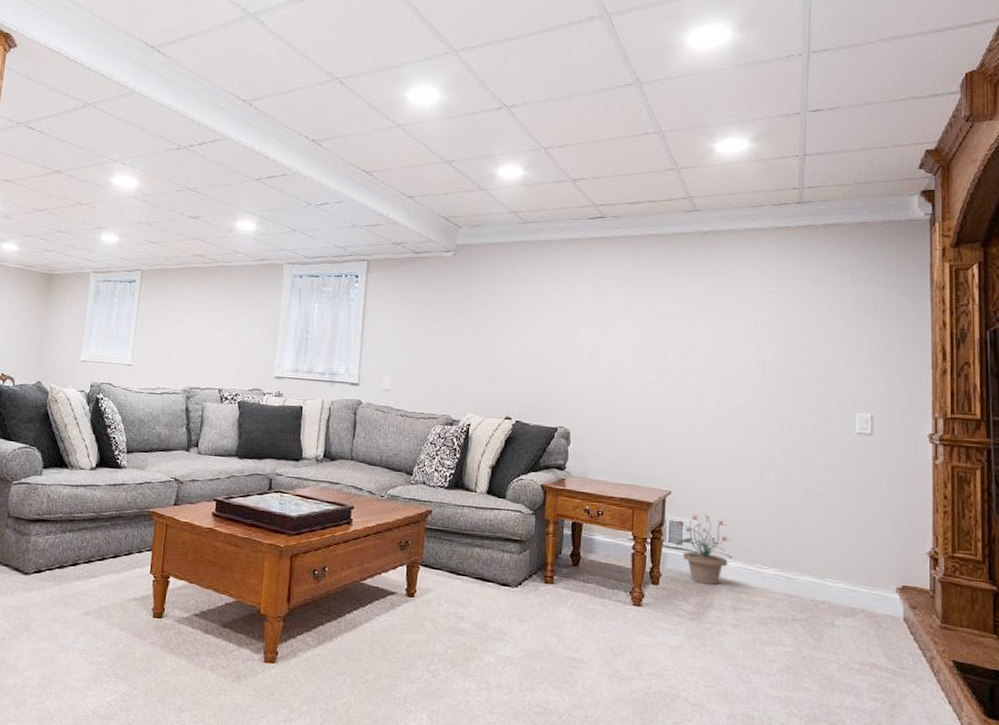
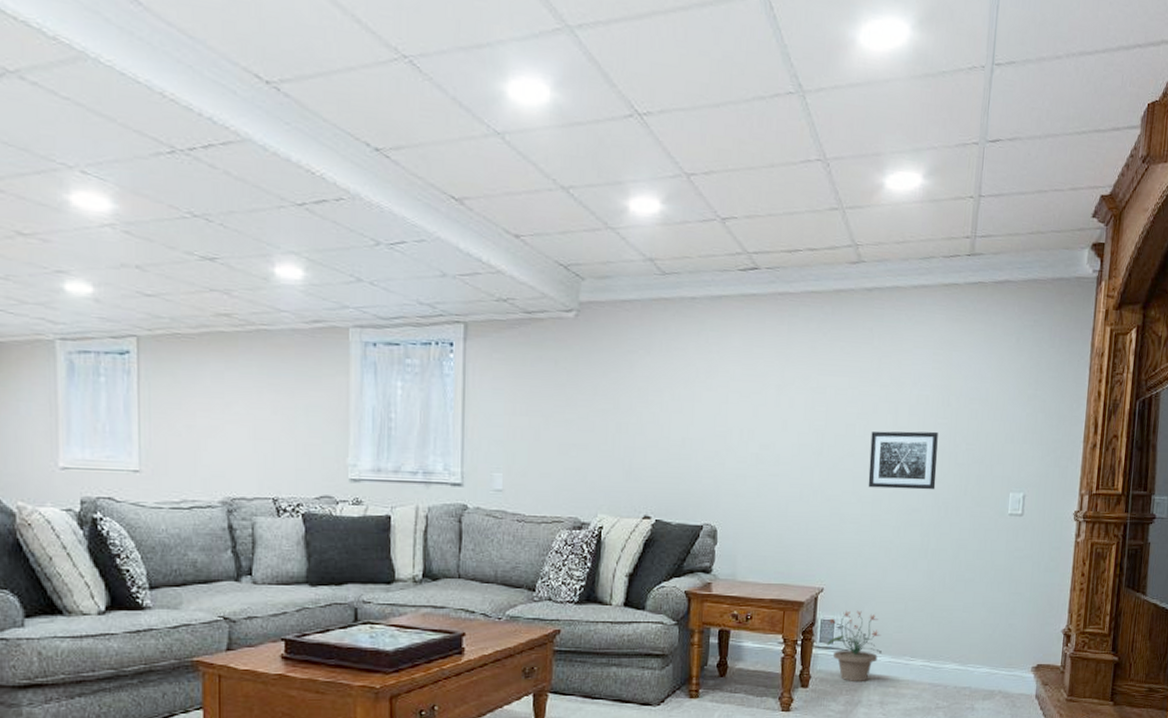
wall art: none [711,352,779,407] -> present [868,431,938,490]

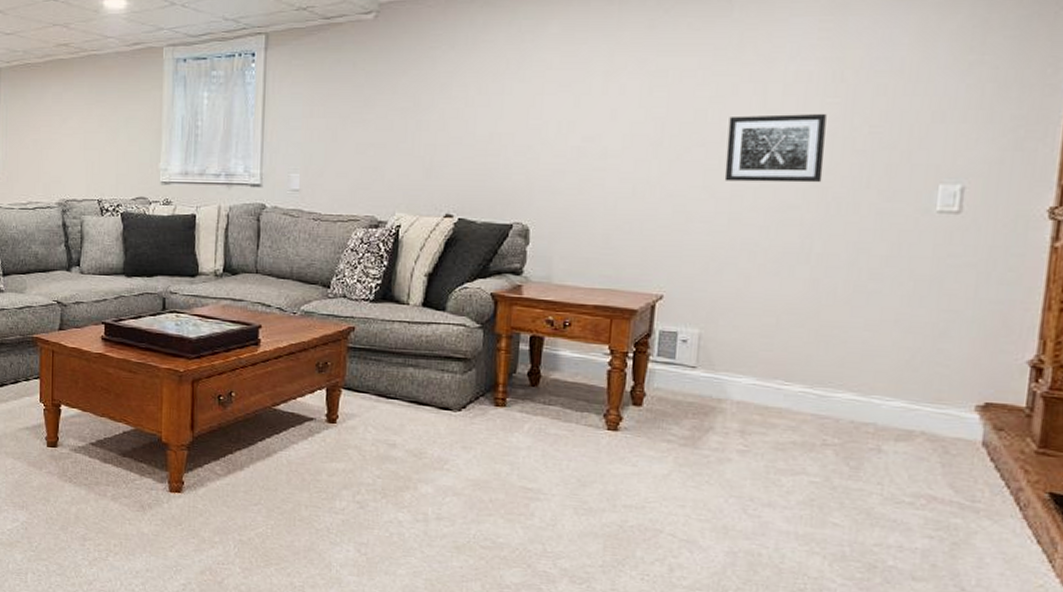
potted plant: present [827,610,882,683] -> none [667,322,743,406]

